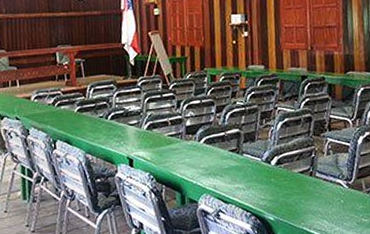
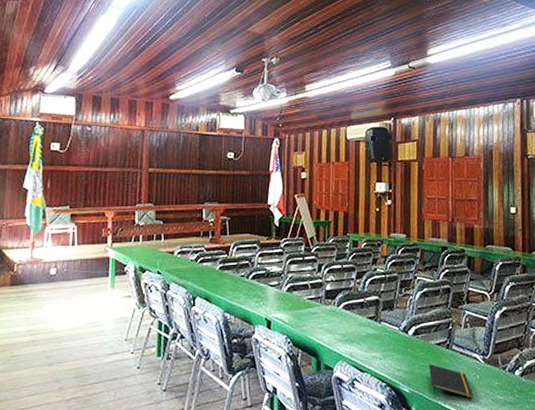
notepad: none [292,192,338,223] -> present [428,364,473,399]

